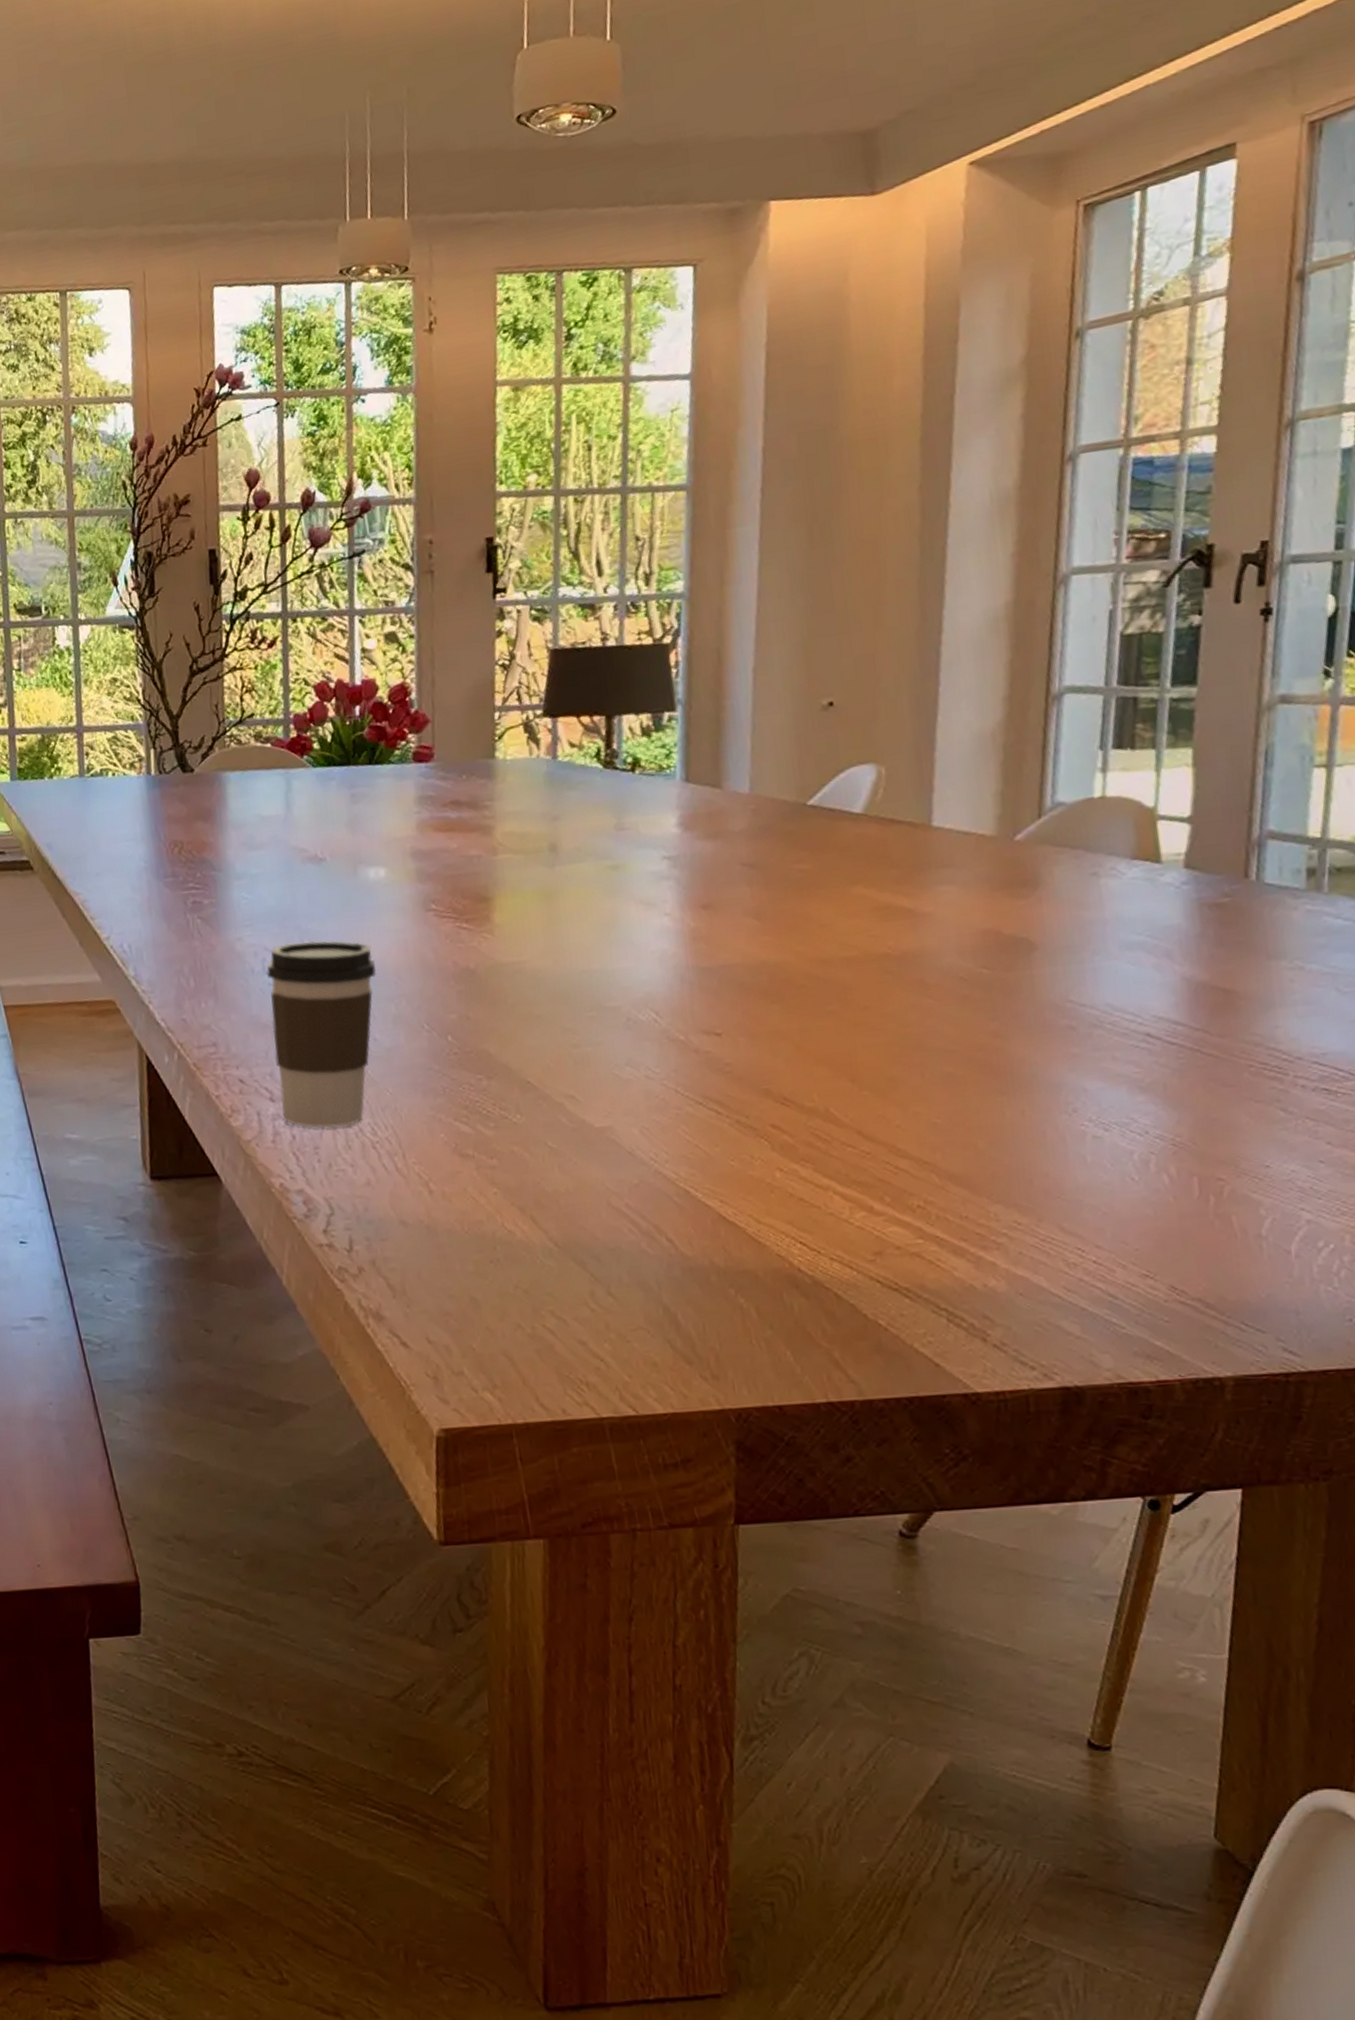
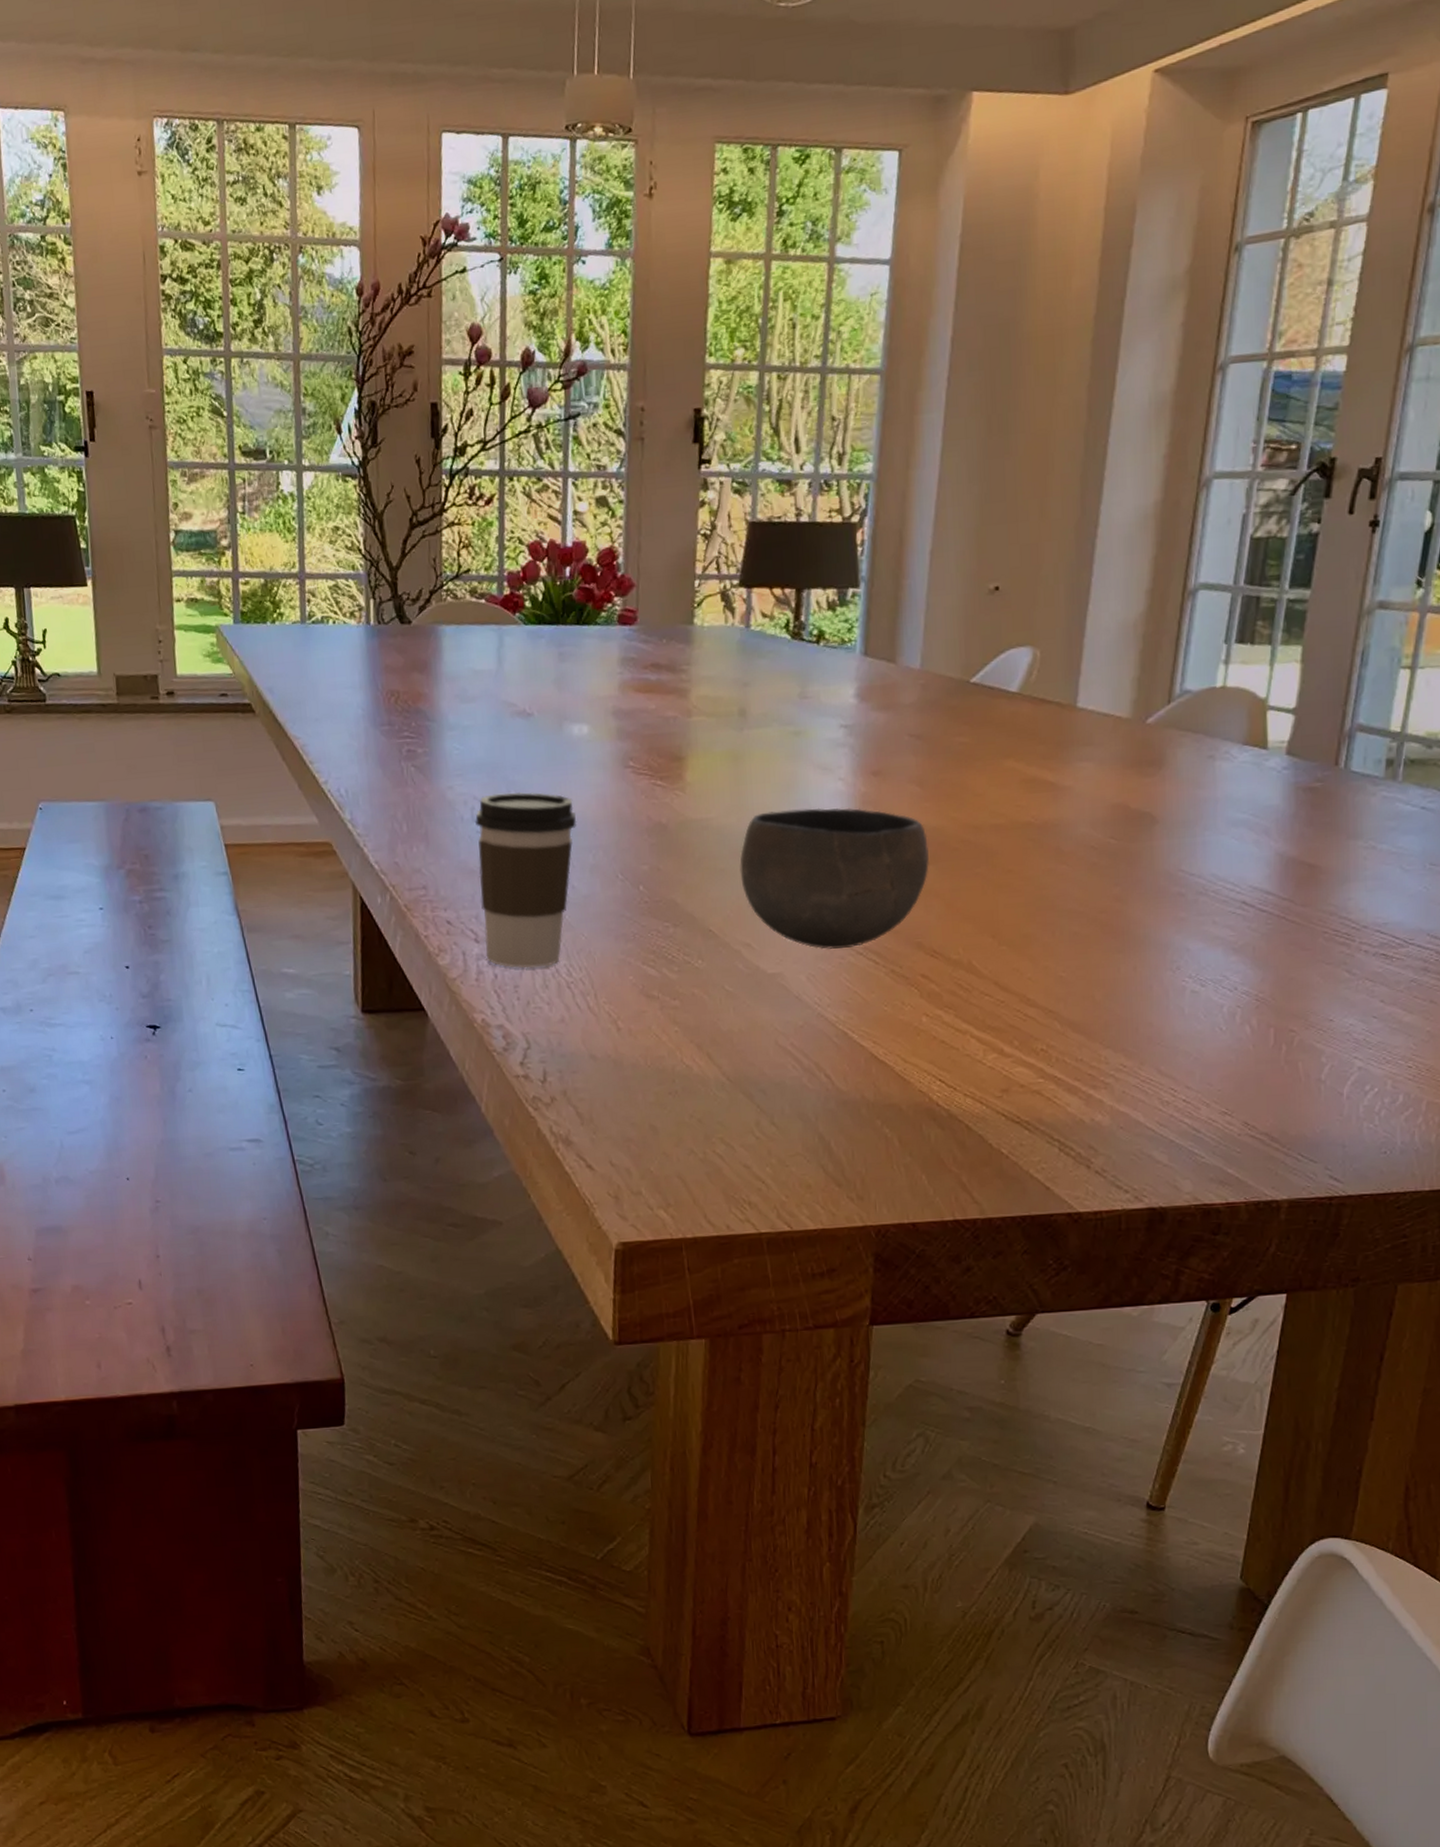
bowl: none [558,944,773,1100] -> present [740,807,929,950]

